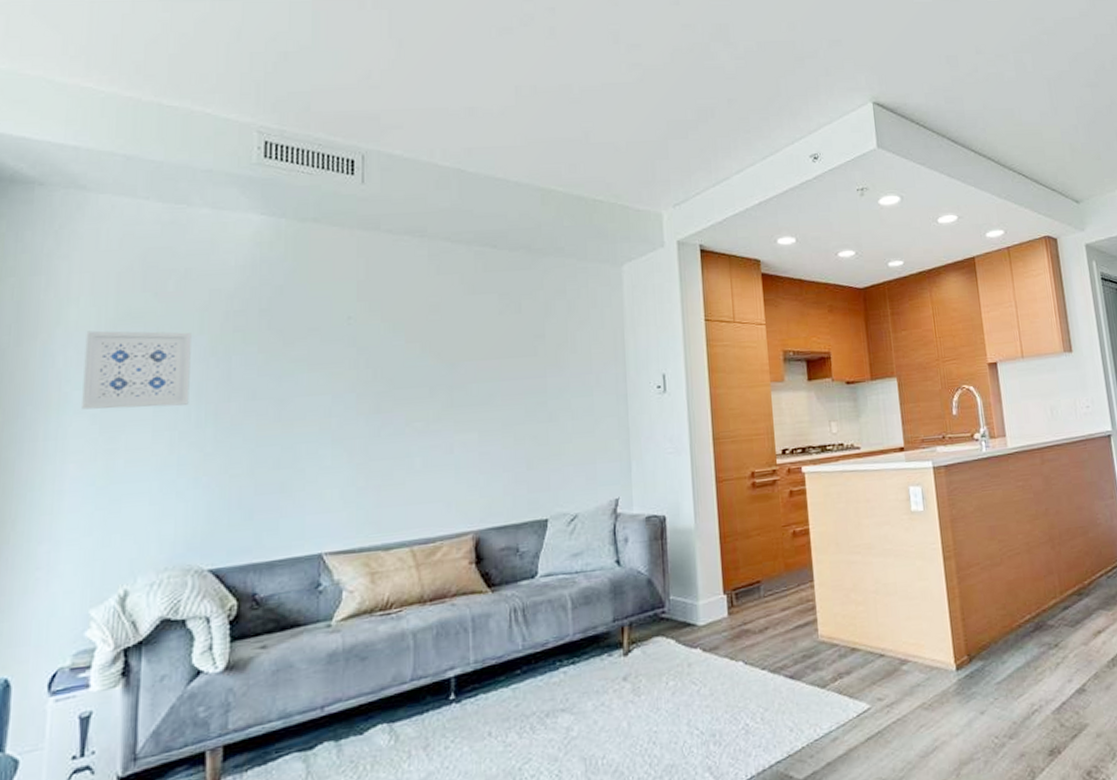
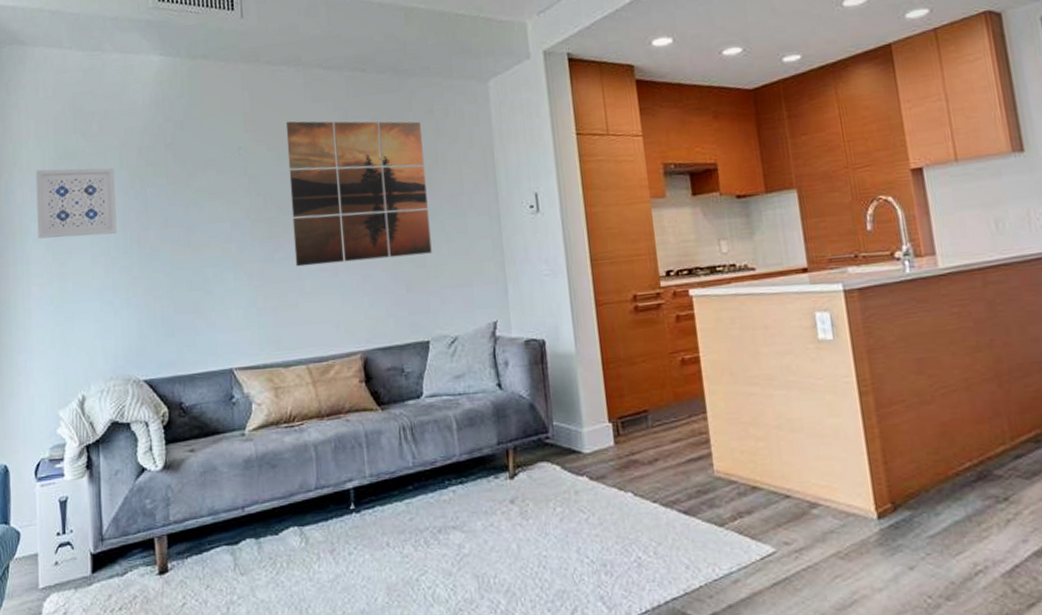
wall art: none [404,292,556,444] -> present [285,121,432,267]

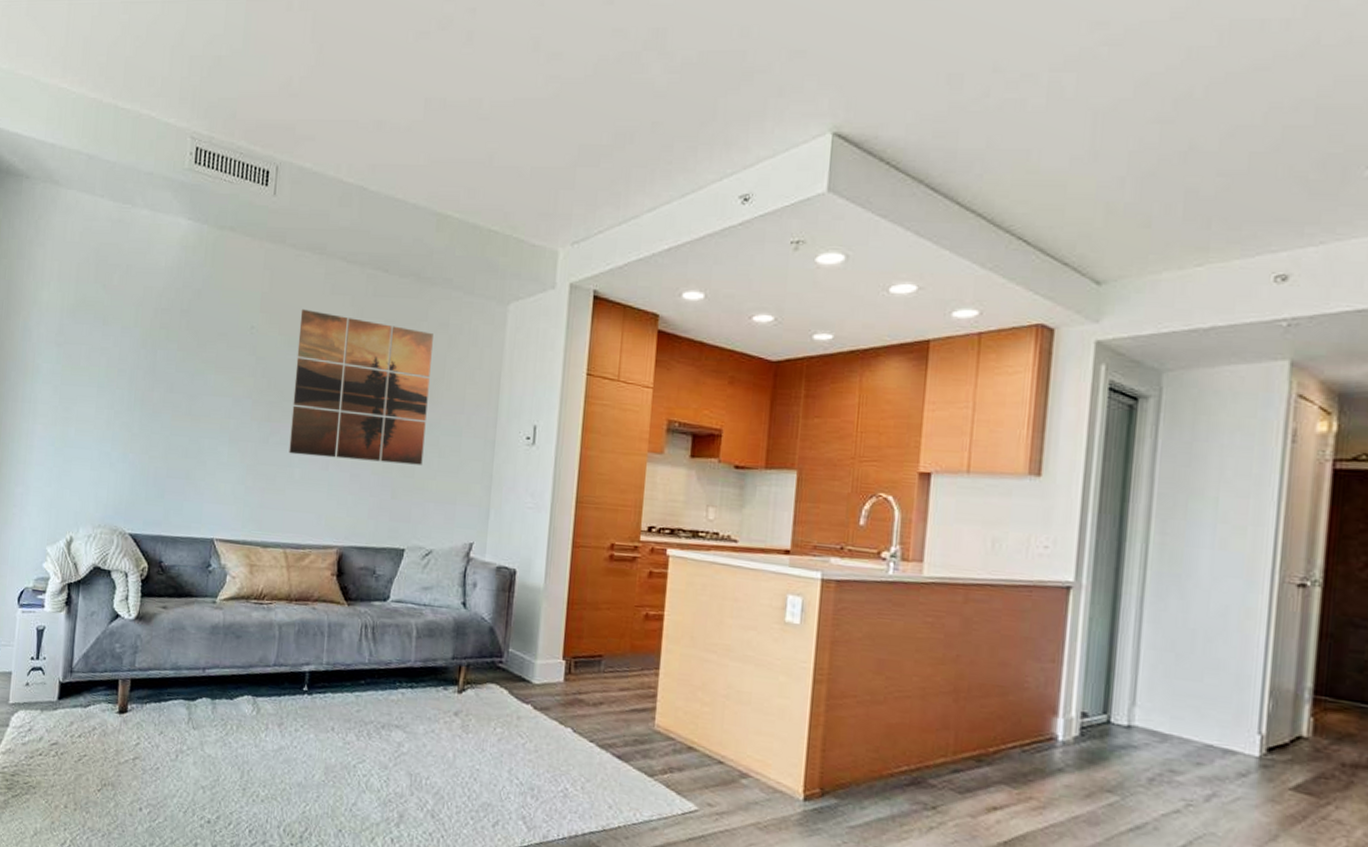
wall art: present [35,167,117,239] -> none [48,313,128,388]

